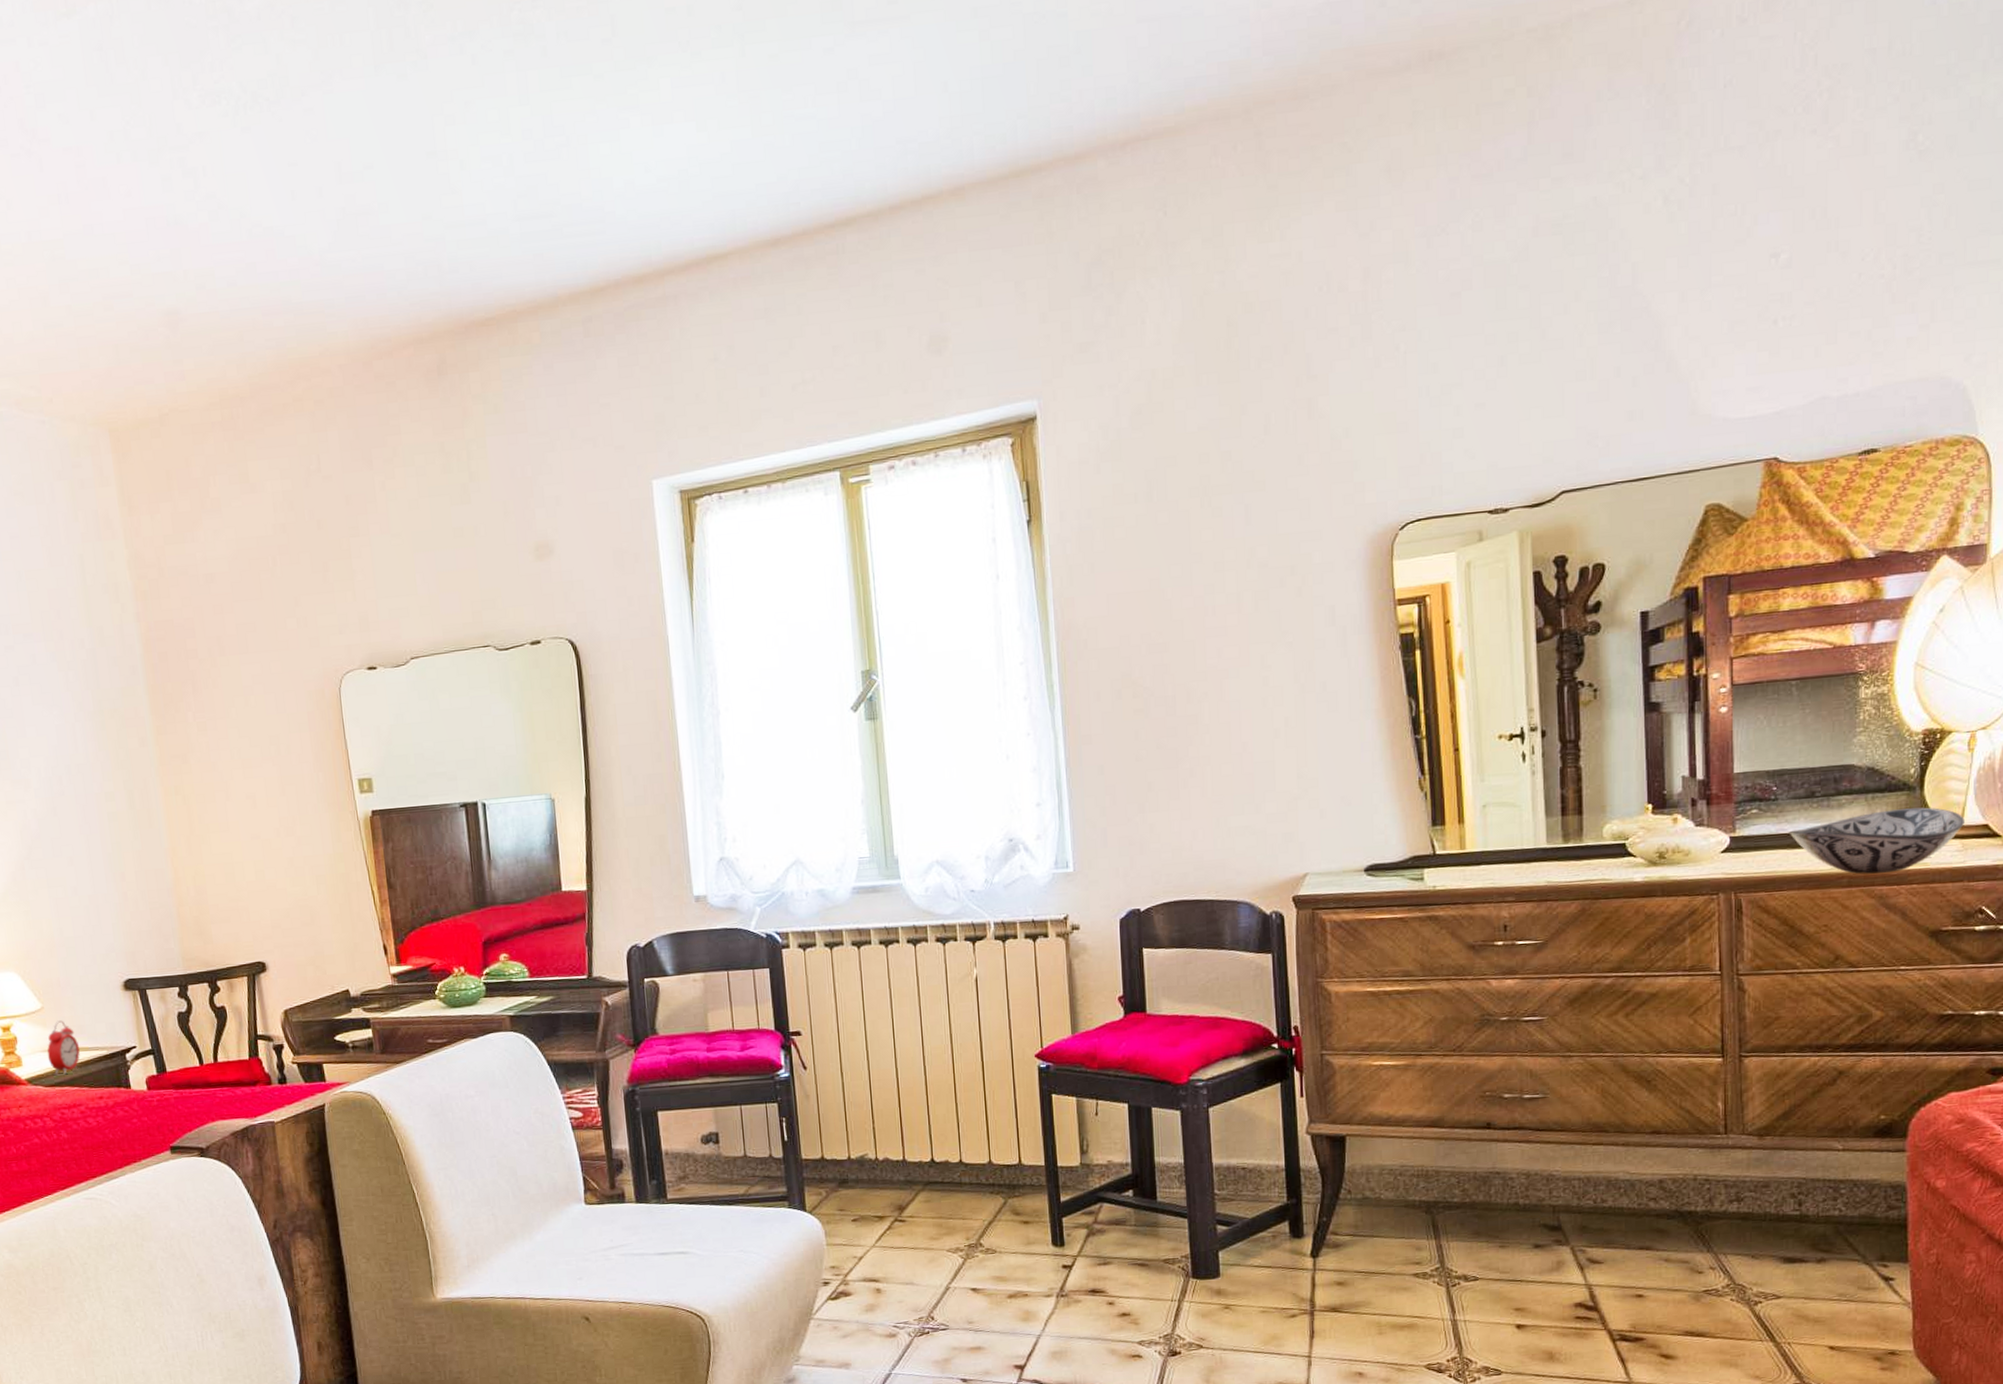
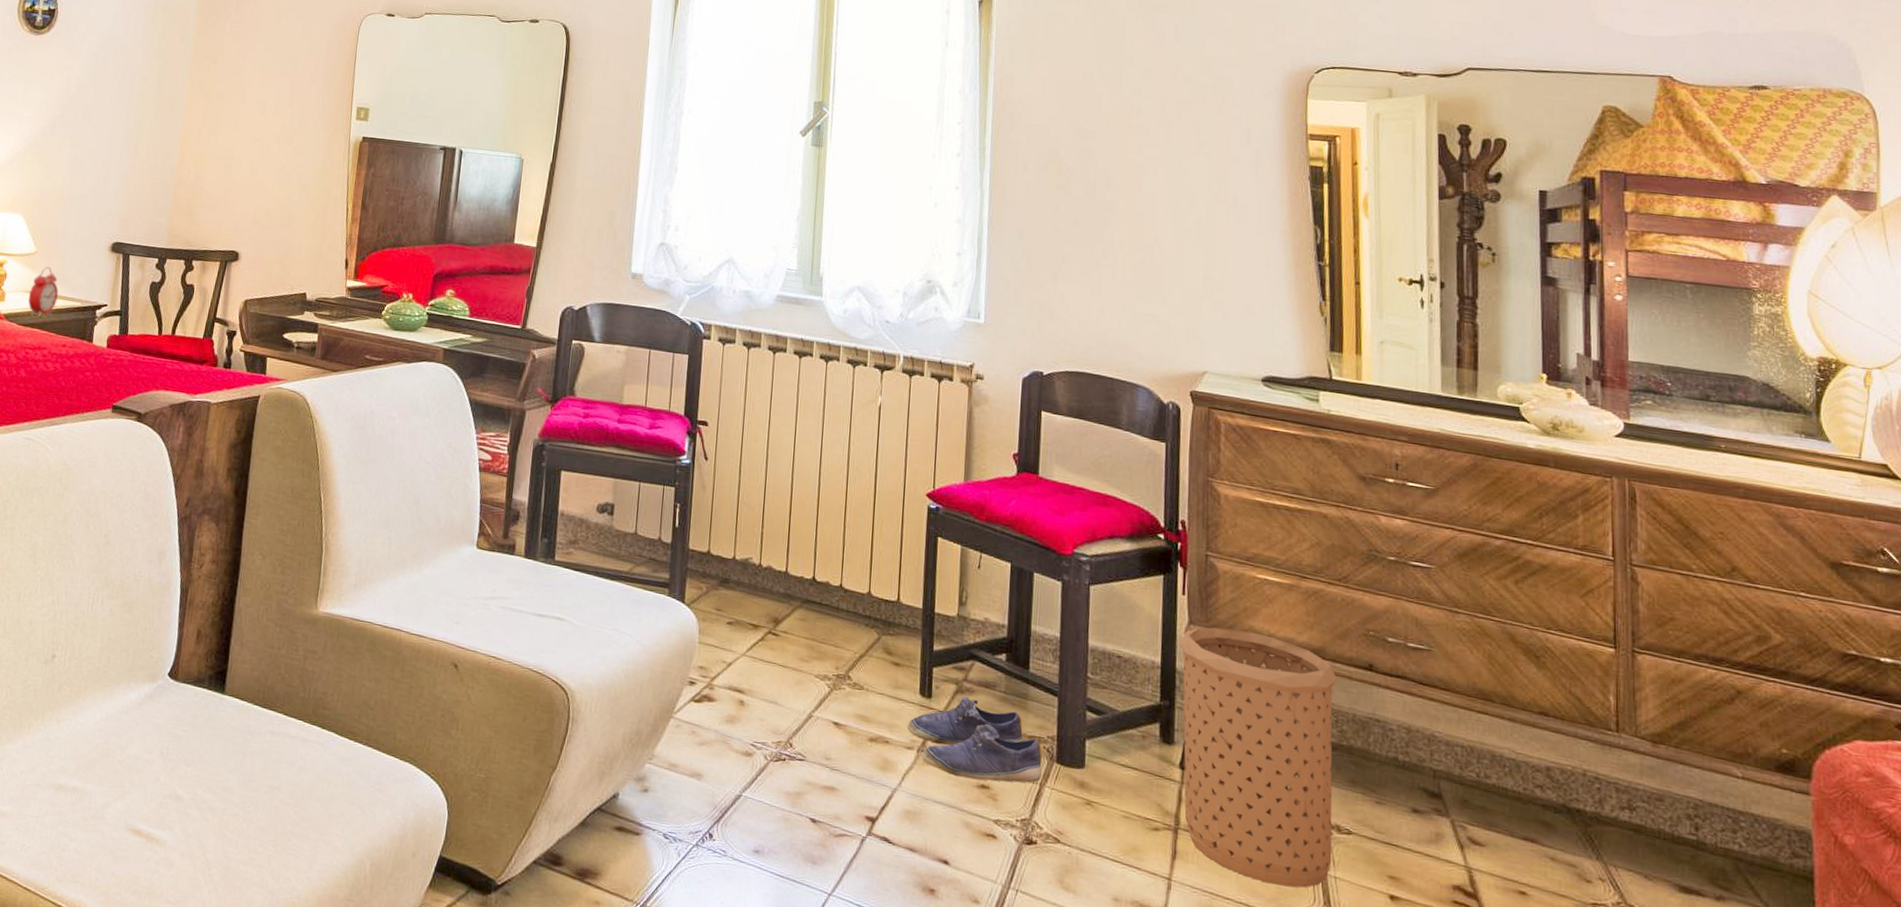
shoe: none [1043,1237,1179,1311] -> present [906,696,1042,783]
laundry basket: none [1301,1117,1461,1340] -> present [1179,627,1337,888]
decorative bowl: present [1789,807,1964,875] -> none [1683,428,1863,494]

